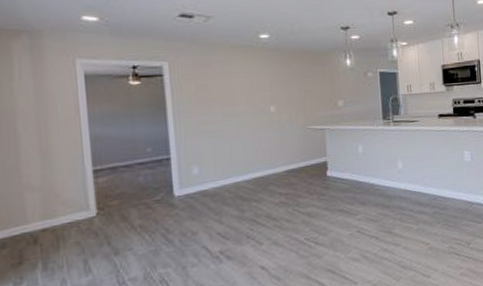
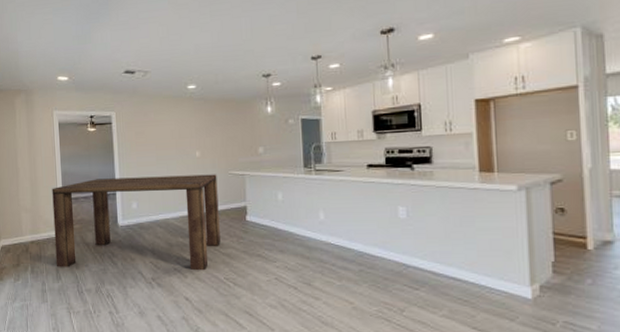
dining table: none [75,130,300,258] -> present [52,174,221,271]

